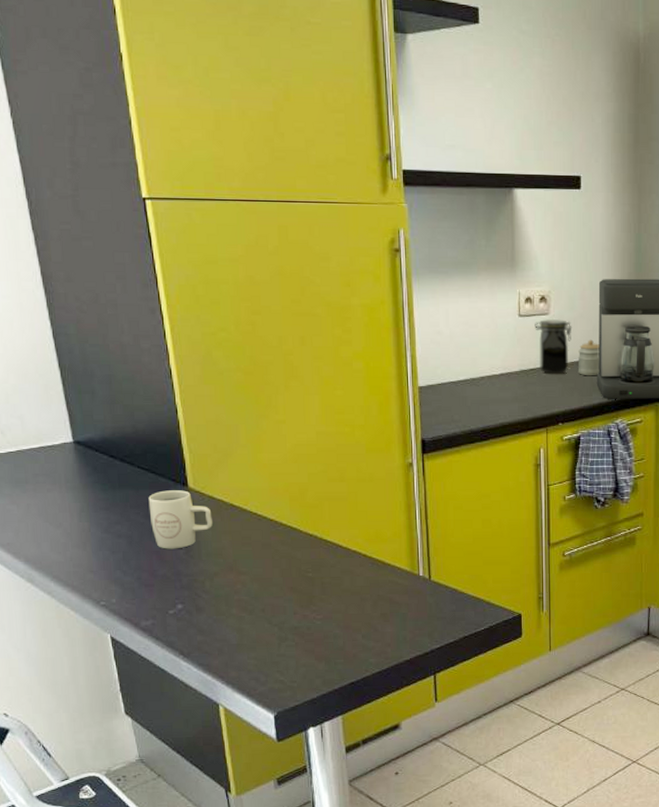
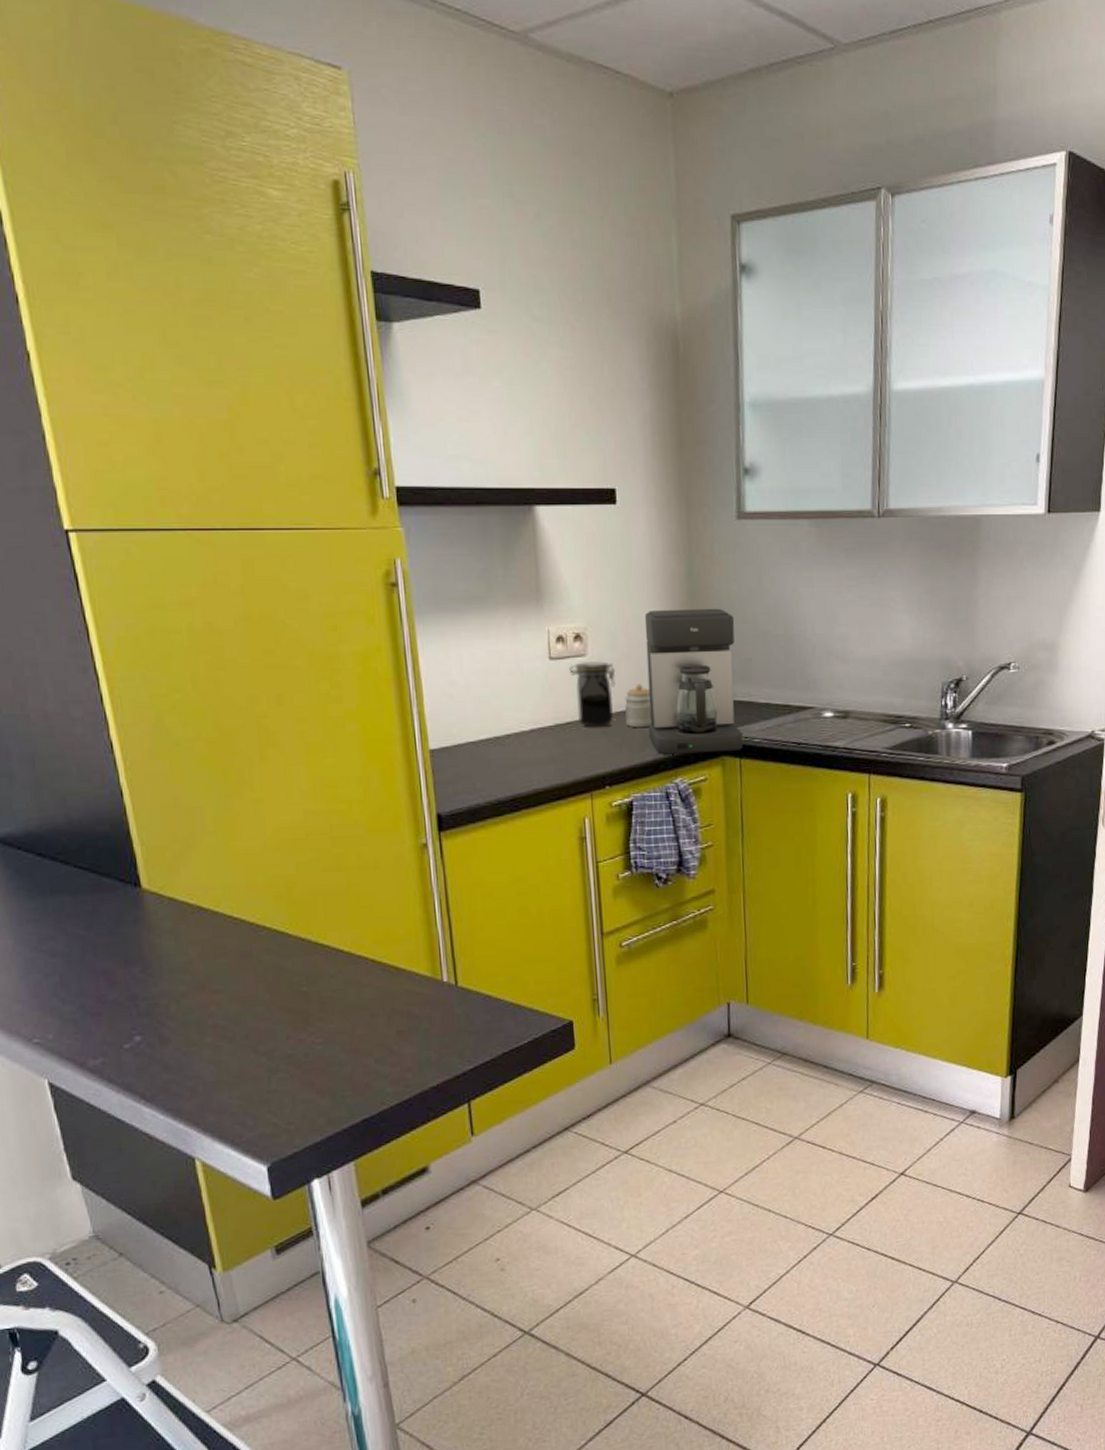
mug: present [148,490,212,549] -> none [89,892,176,968]

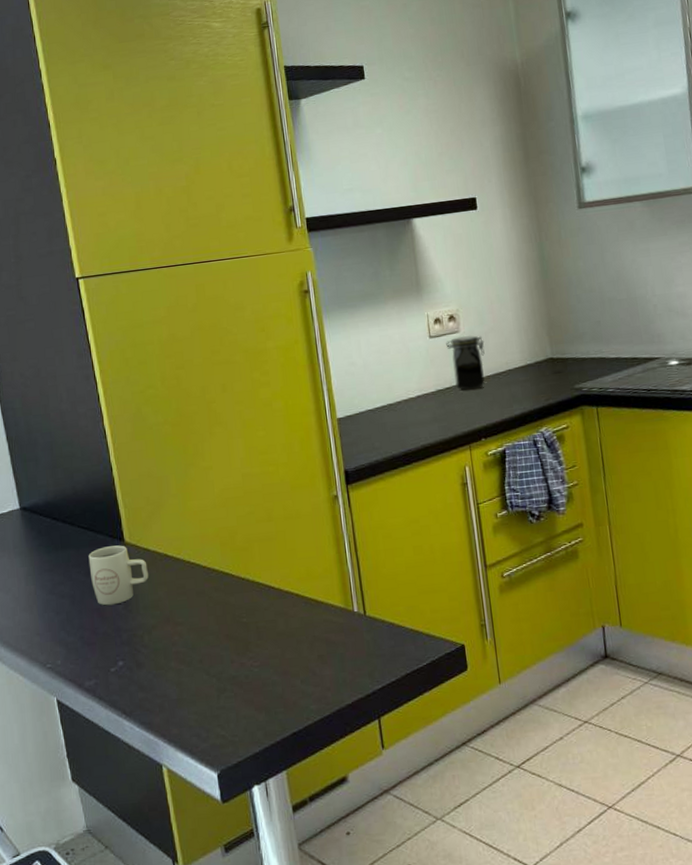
mug: none [89,892,176,968] -> present [88,545,149,606]
jar: present [625,683,652,727] -> none [493,351,518,388]
coffee maker: present [644,608,743,756] -> none [505,282,599,409]

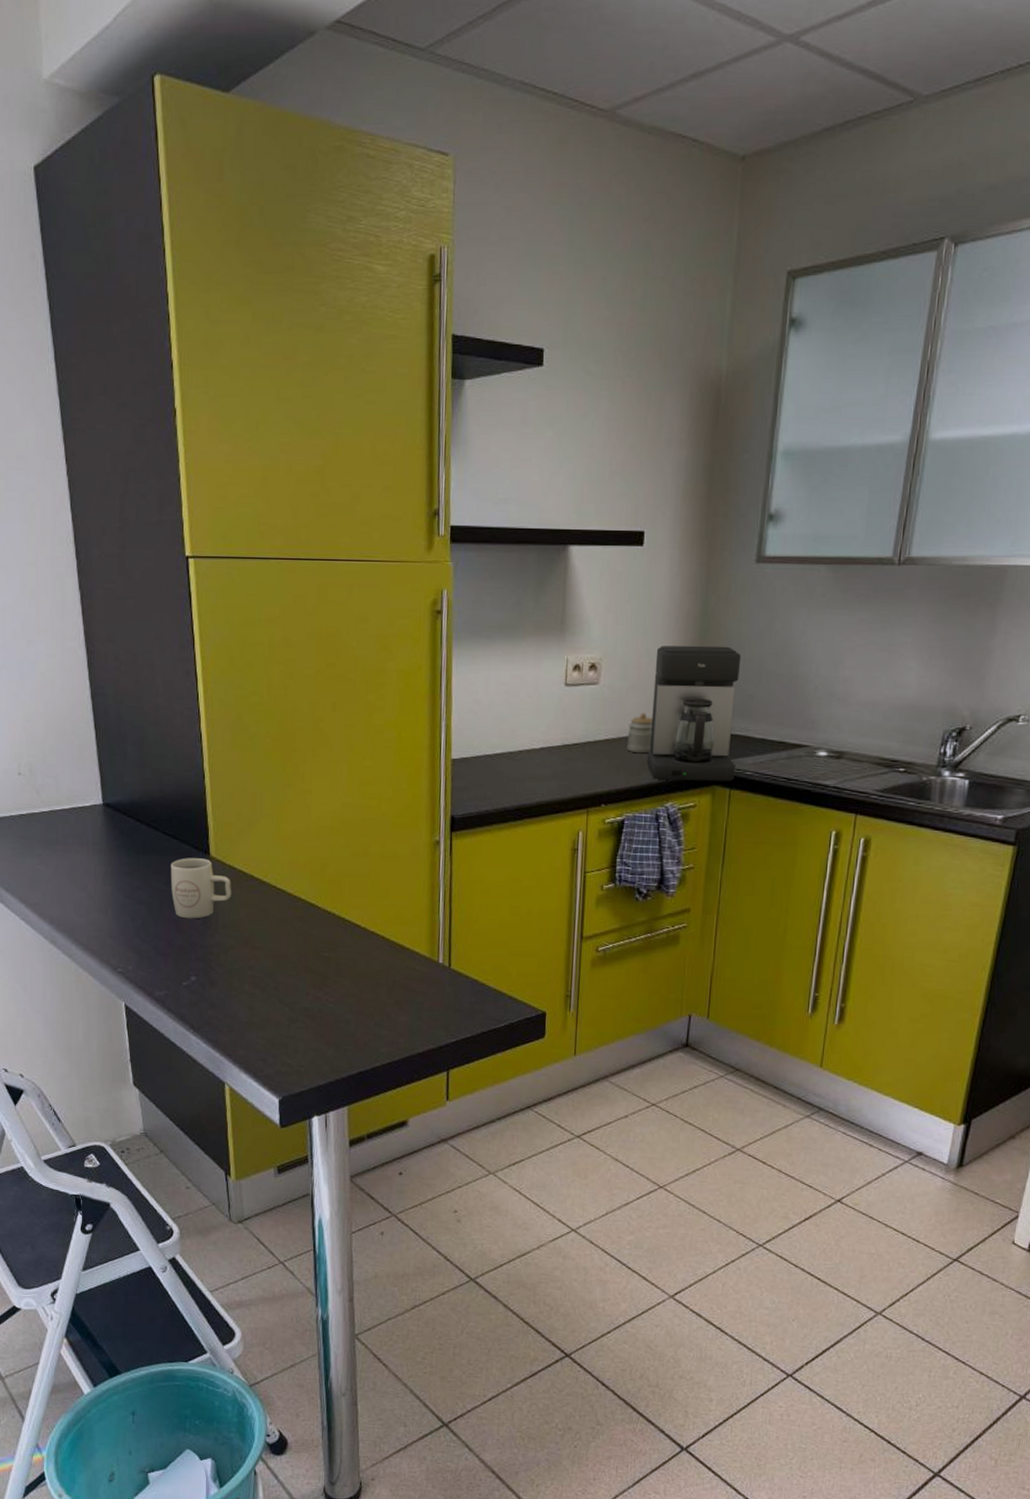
jar: present [446,335,485,391] -> none [582,688,624,750]
jar: none [493,351,518,388] -> present [626,712,653,753]
coffee maker: none [505,282,599,409] -> present [646,645,742,782]

